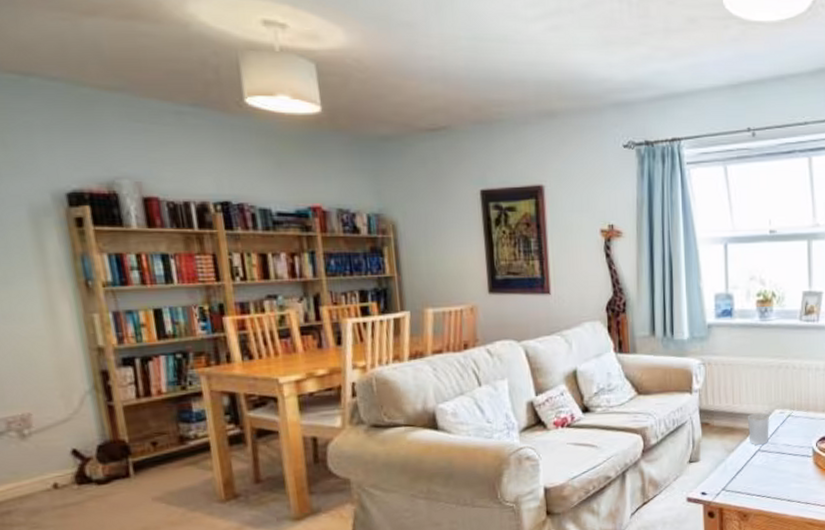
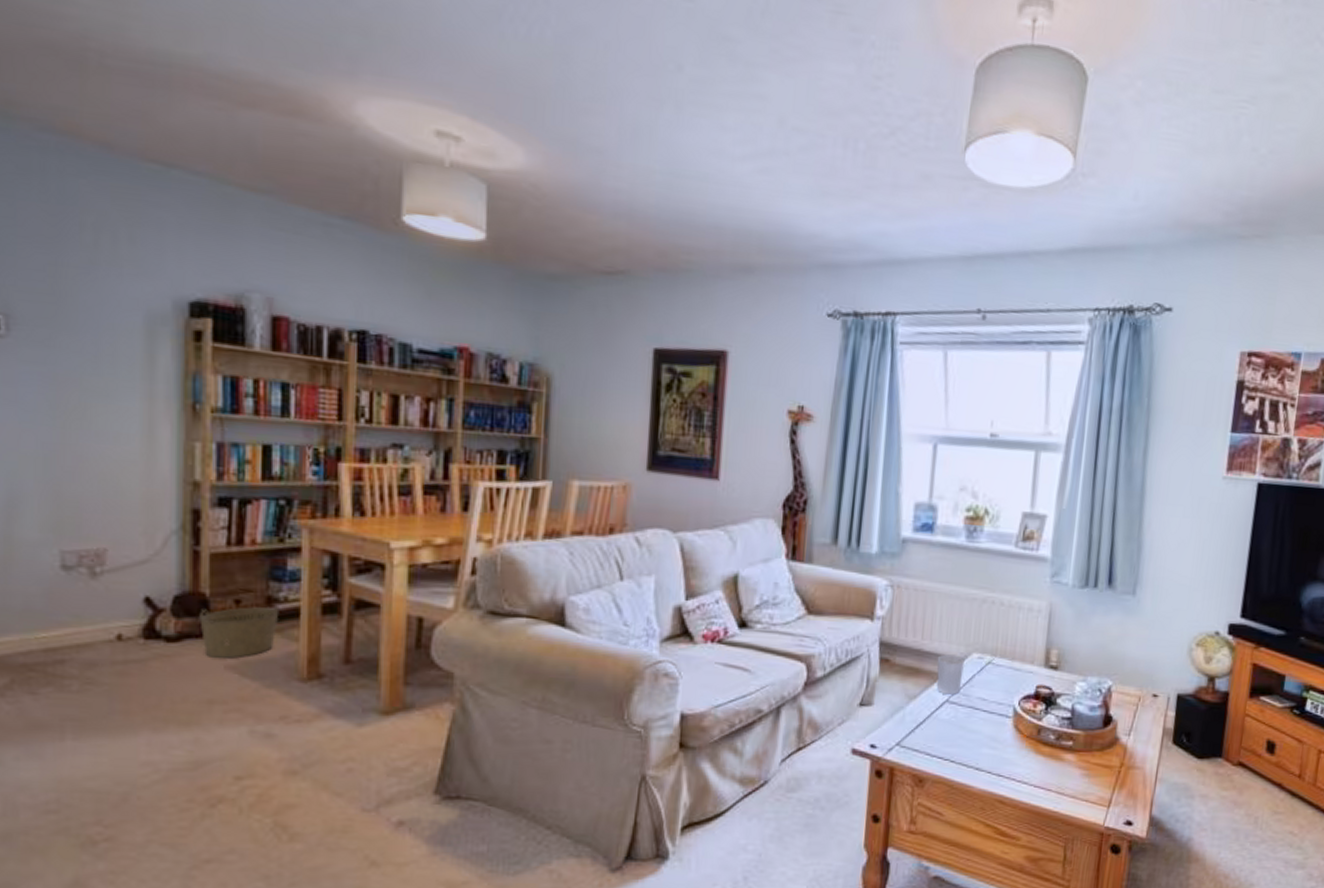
basket: none [122,444,193,493] -> present [199,606,280,658]

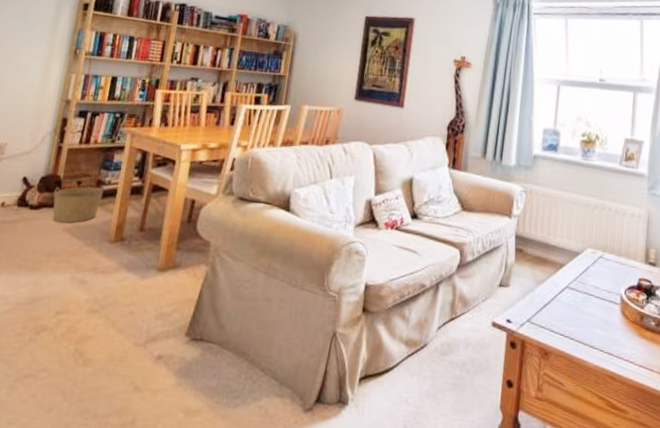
candle holder: present [936,654,964,696] -> none [559,248,581,283]

